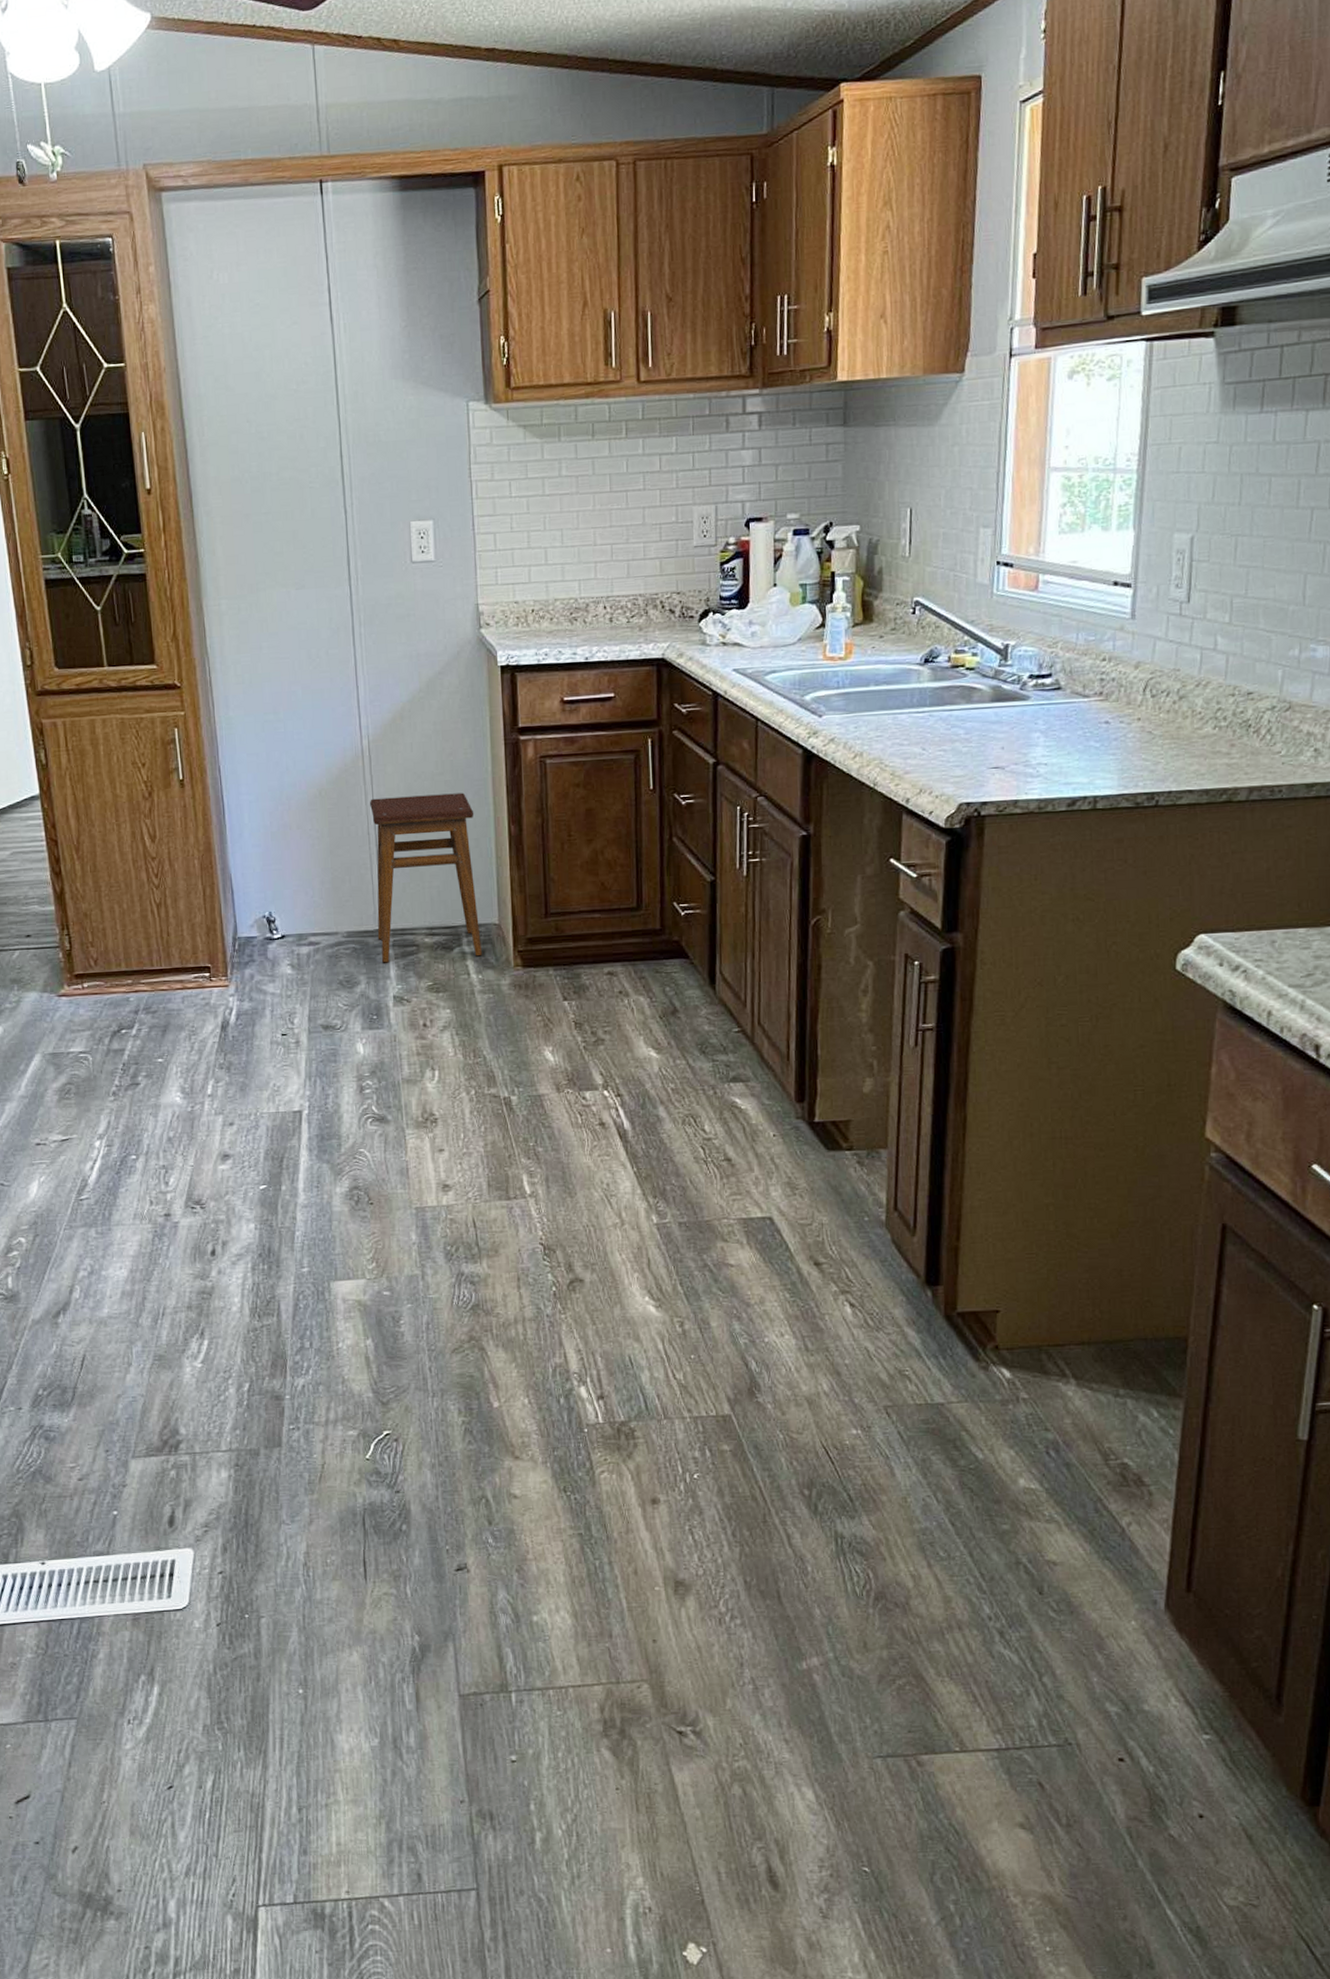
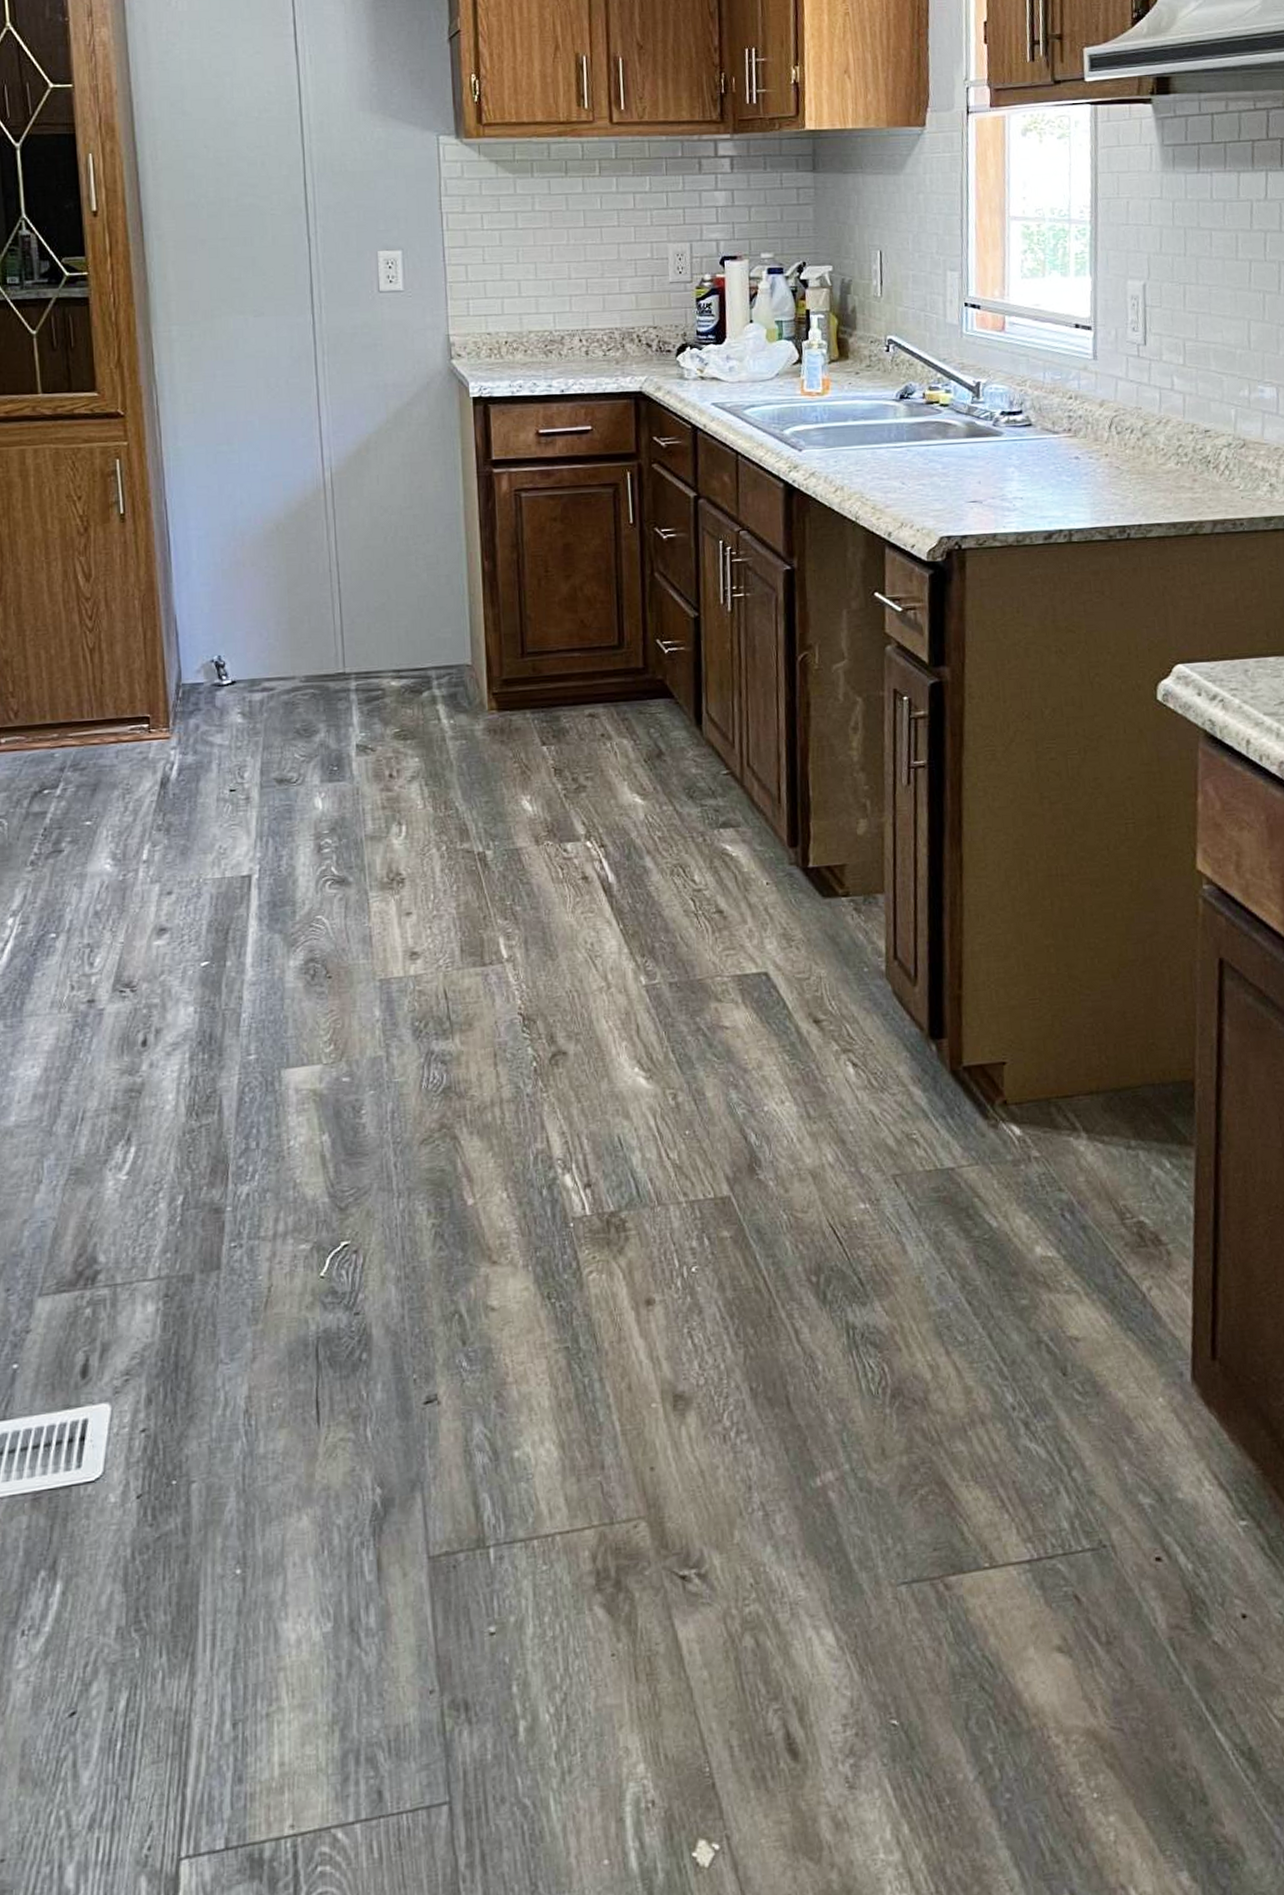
stool: present [369,793,482,963] -> none [331,527,454,709]

